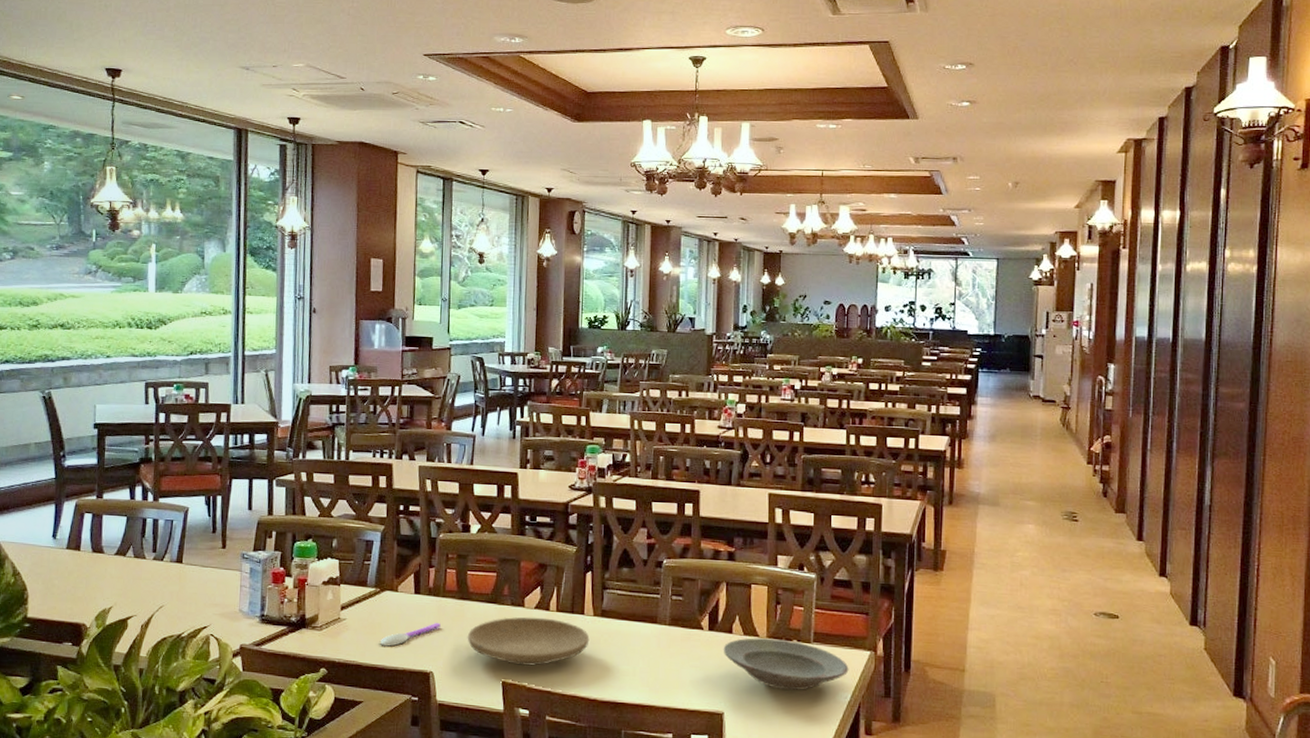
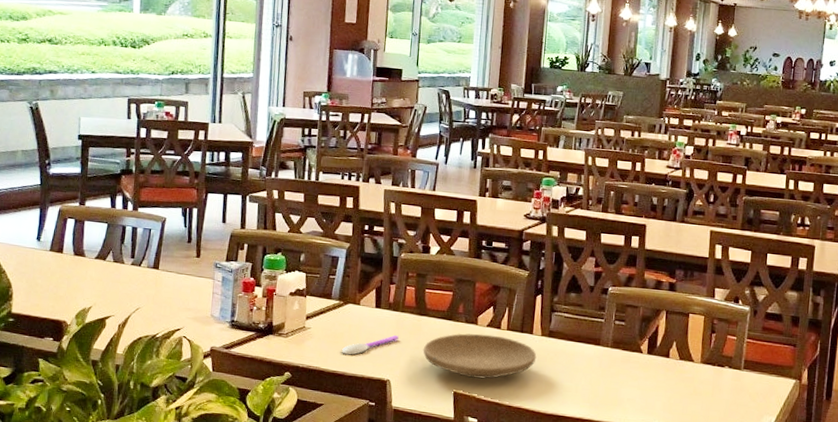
plate: present [723,638,849,691] -> none [659,362,775,413]

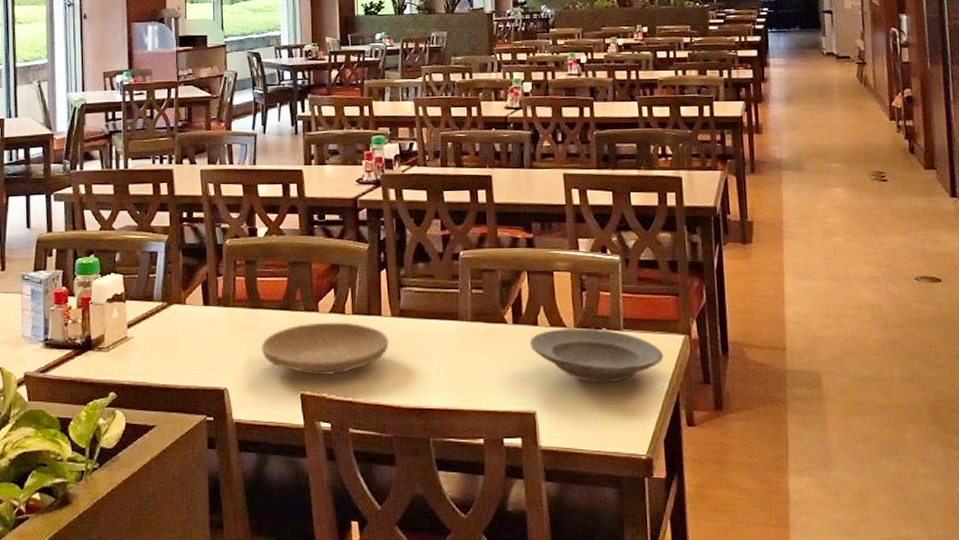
spoon: present [341,335,399,355] -> none [170,335,233,364]
plate: none [659,362,775,413] -> present [529,328,664,383]

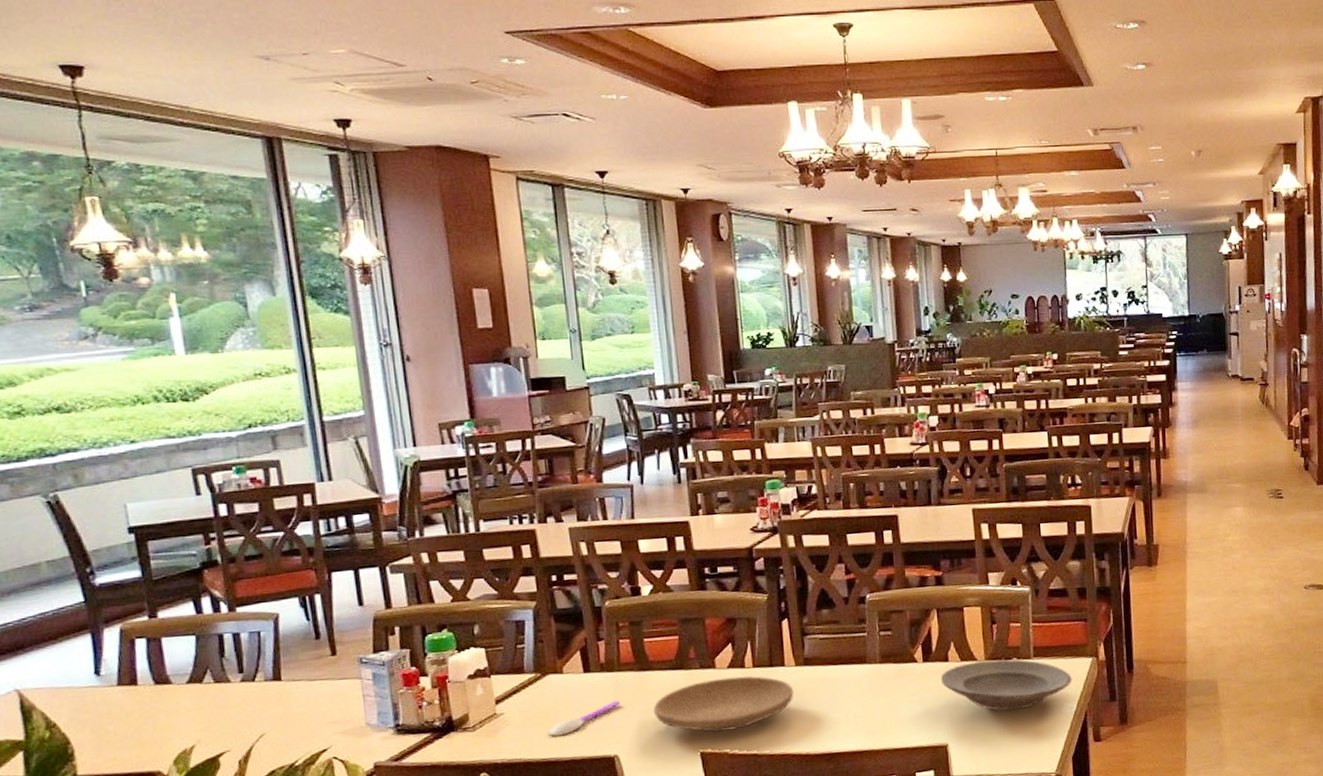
spoon: none [170,335,233,364] -> present [549,701,620,737]

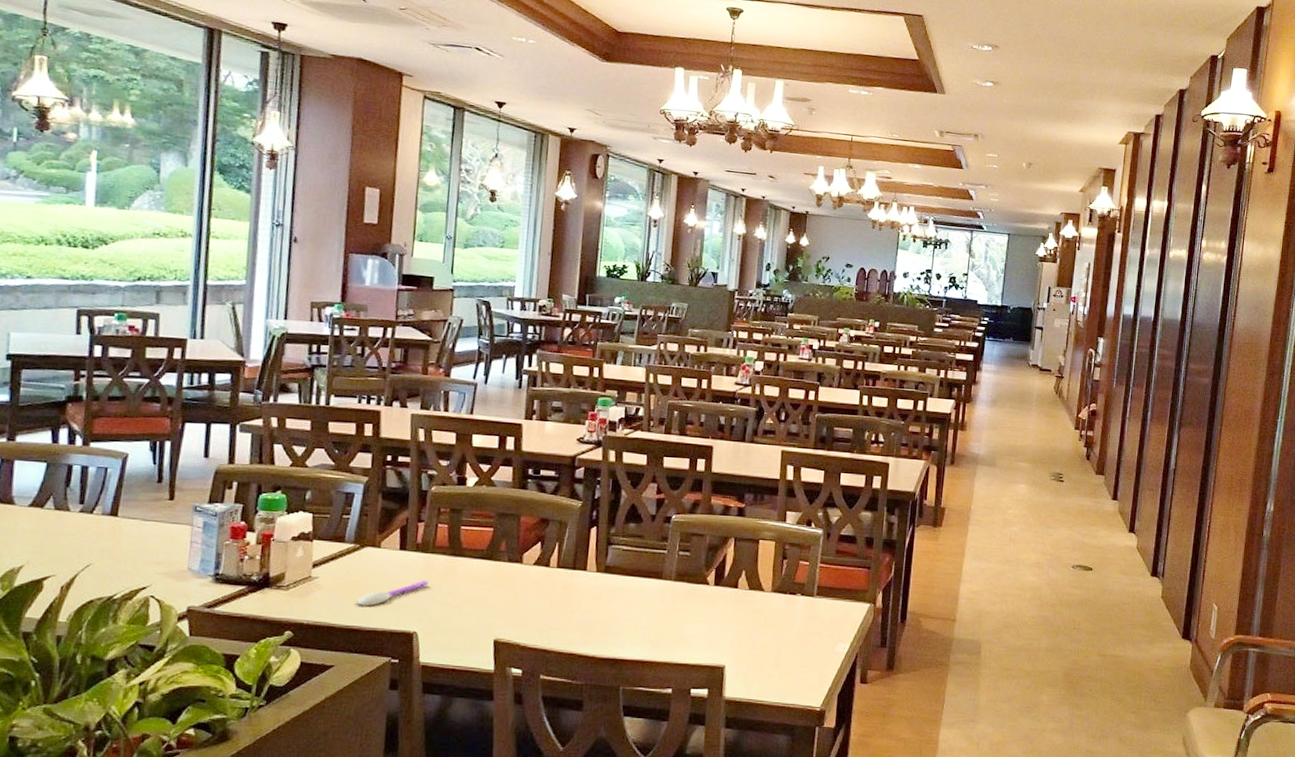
plate: present [653,676,794,733] -> none [457,573,591,625]
plate: present [940,659,1072,711] -> none [727,592,849,643]

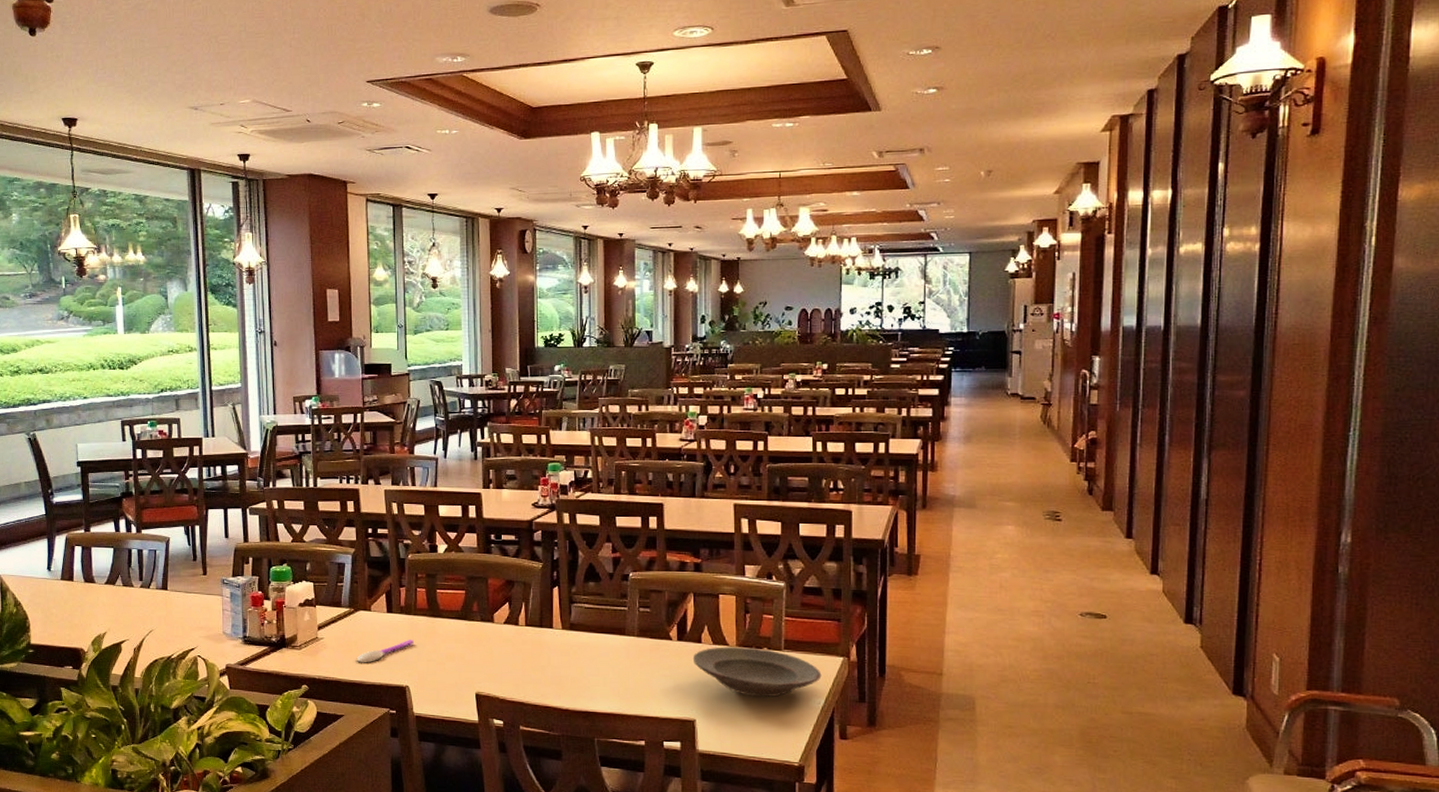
plate: none [727,592,849,643] -> present [692,647,822,698]

